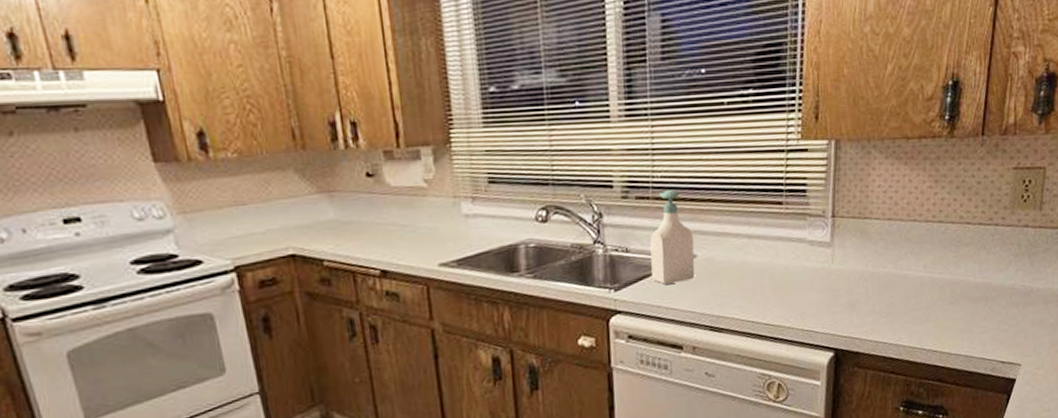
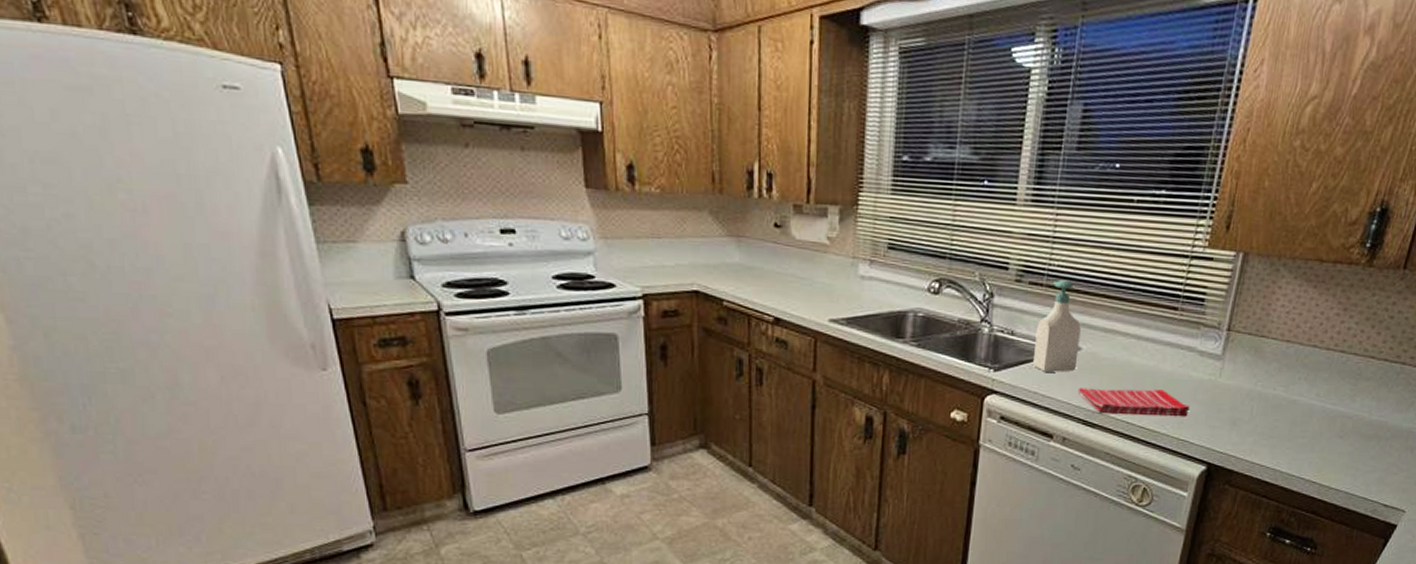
dish towel: none [700,284,810,318] -> present [1078,388,1190,417]

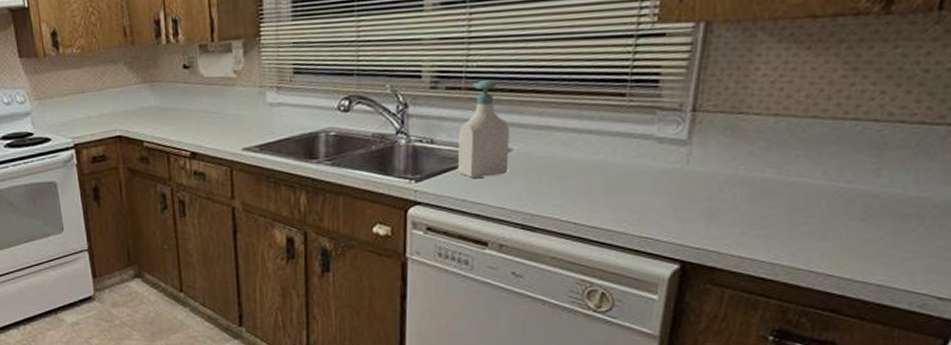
dish towel: present [1078,388,1190,417] -> none [512,184,652,217]

